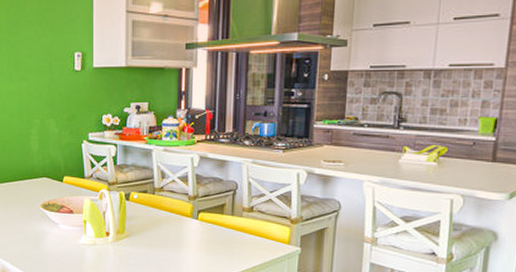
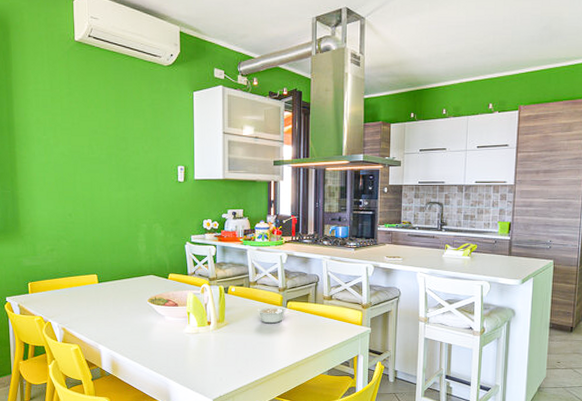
legume: none [162,216,204,238] -> present [257,305,292,324]

